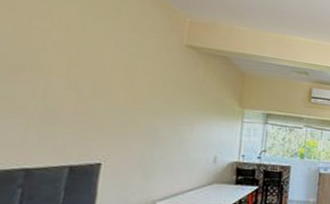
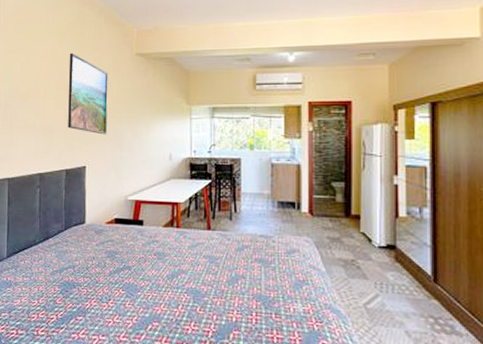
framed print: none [80,27,148,129] -> present [68,53,108,135]

